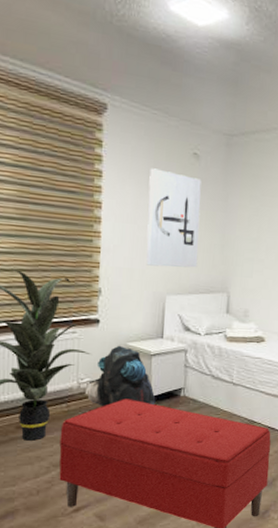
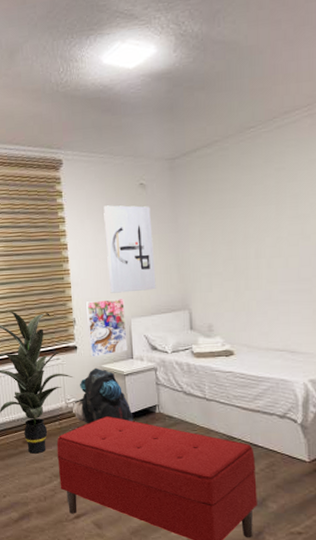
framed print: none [113,271,161,333] -> present [85,298,128,357]

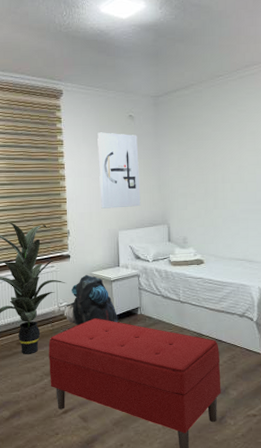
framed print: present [85,298,128,357] -> none [79,213,115,265]

